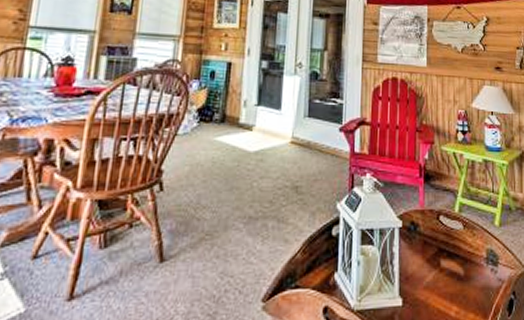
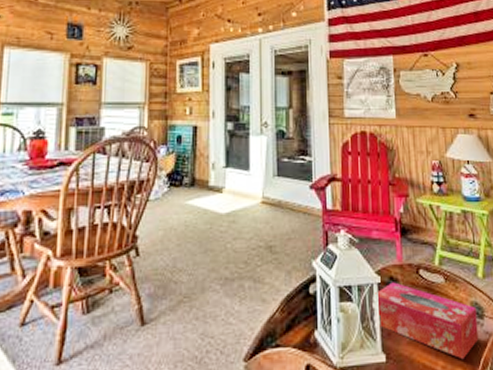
tissue box: none [396,227,492,306] -> present [375,282,479,360]

